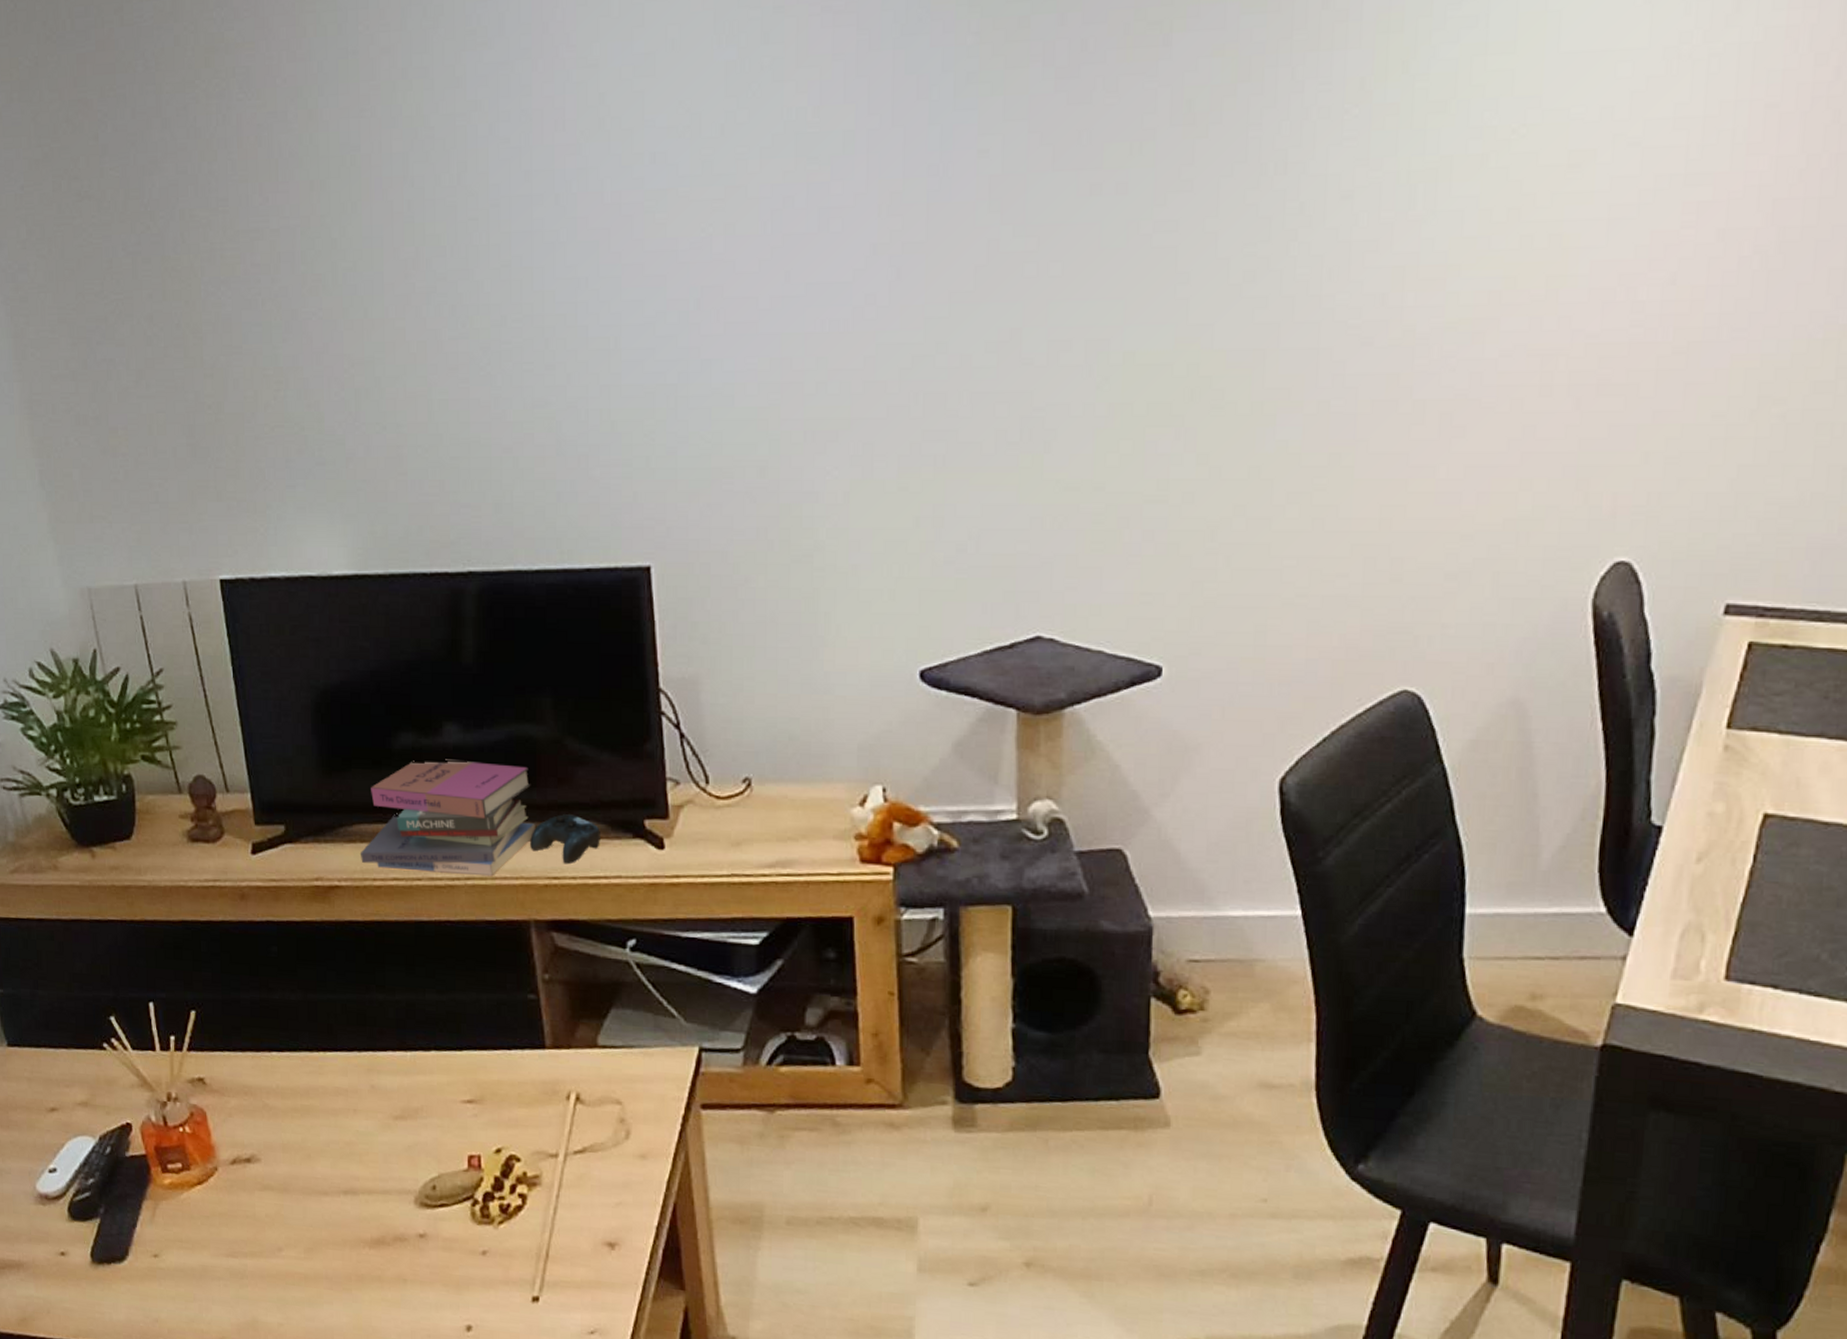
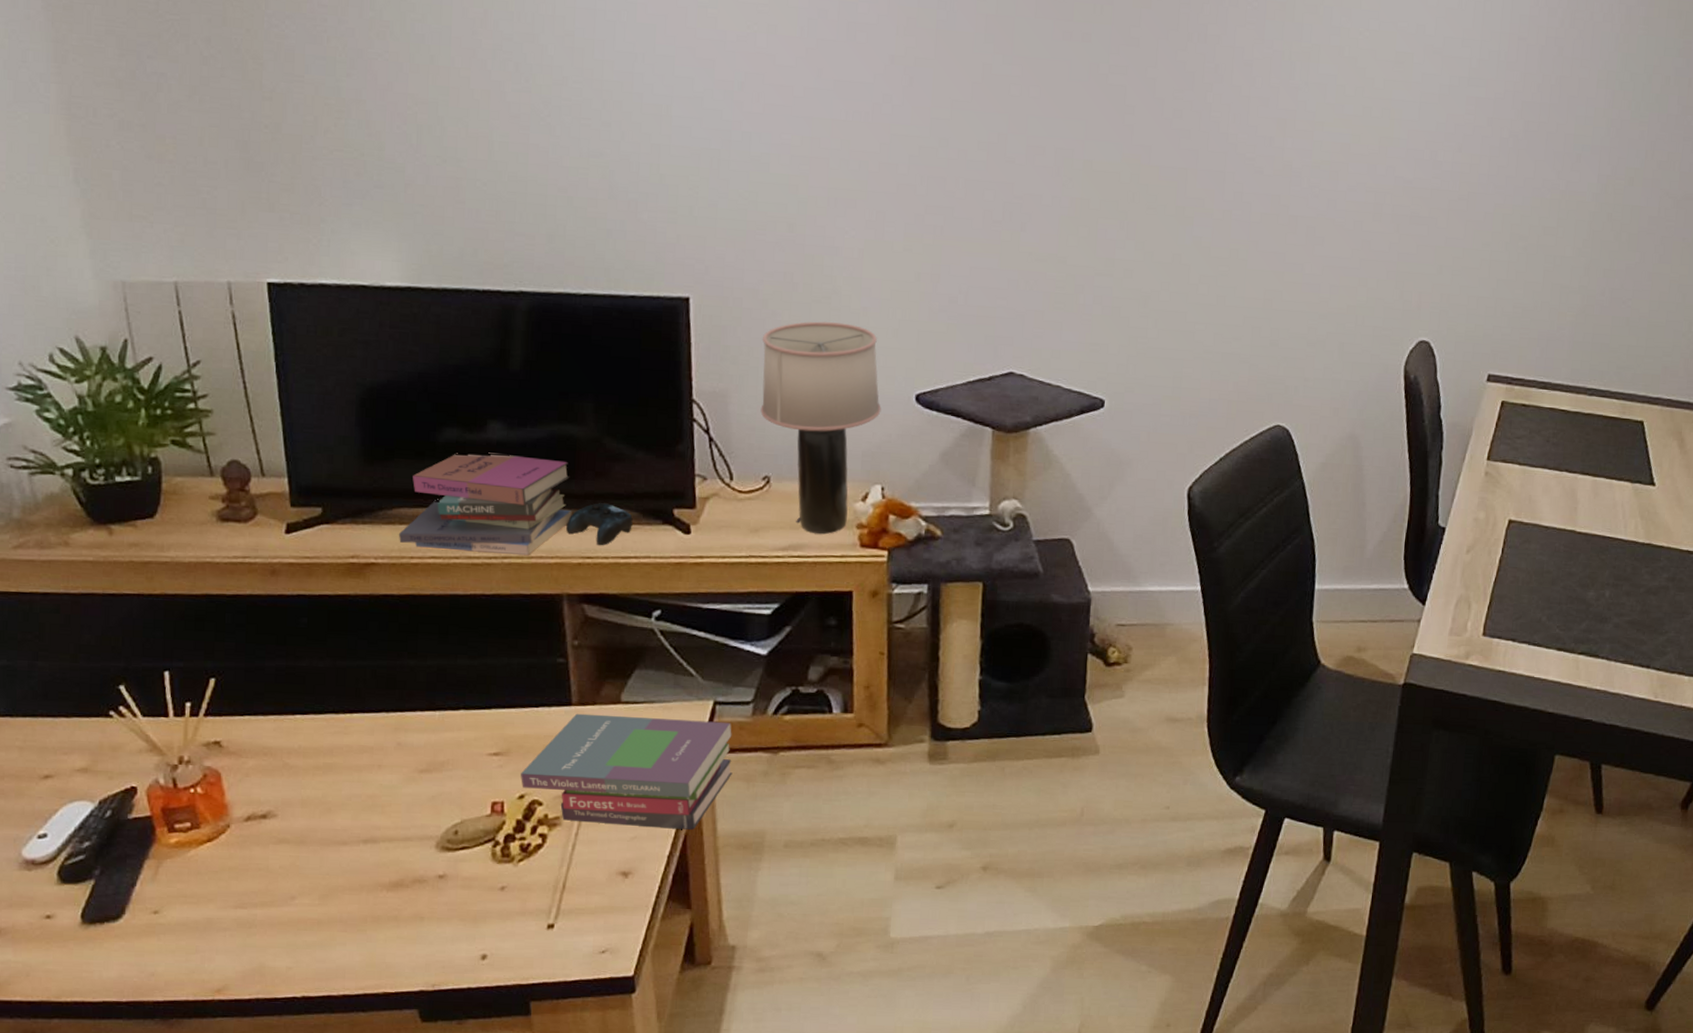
books: none [496,1058,724,1199] -> present [521,713,732,831]
table lamp: none [734,586,879,847] -> present [760,321,881,534]

